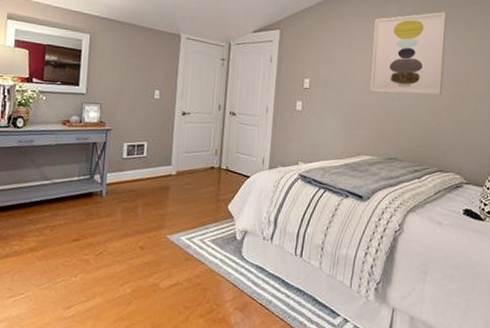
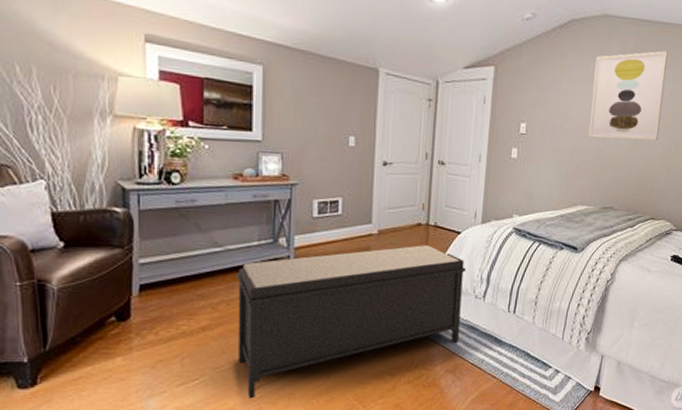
bench: none [55,186,255,317] -> present [237,245,467,399]

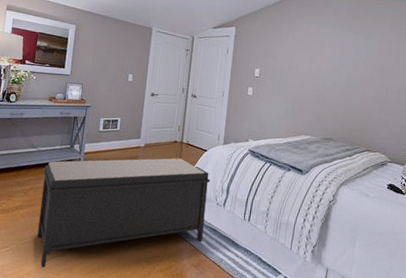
wall art: present [588,50,668,141] -> none [310,17,375,87]

